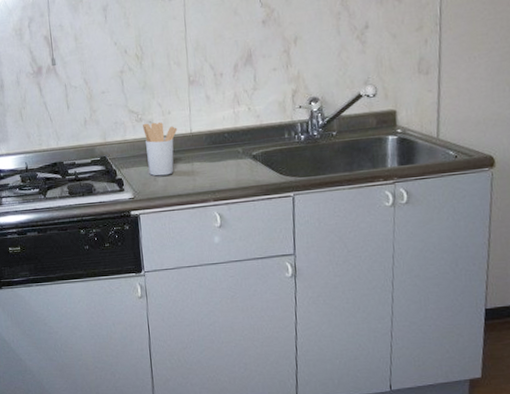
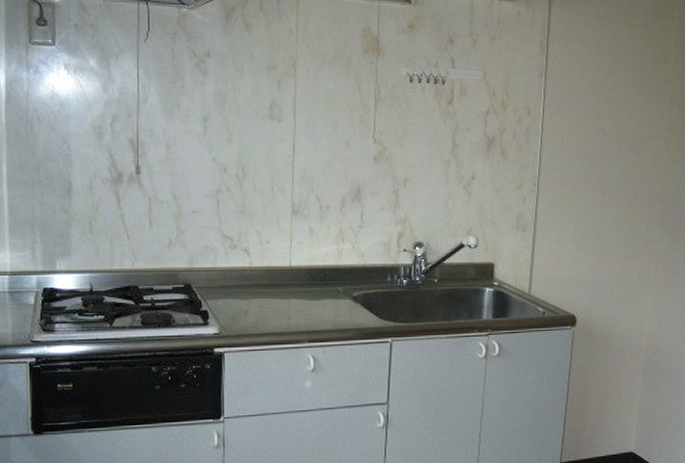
utensil holder: present [143,122,178,176] -> none [237,251,276,311]

